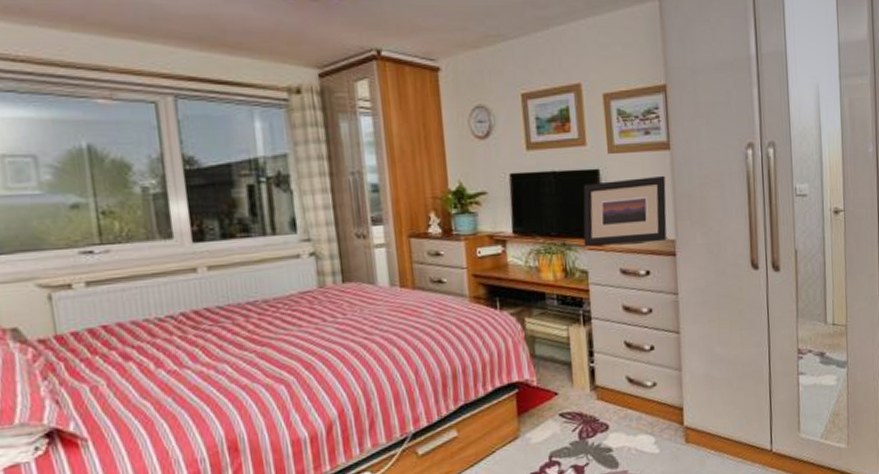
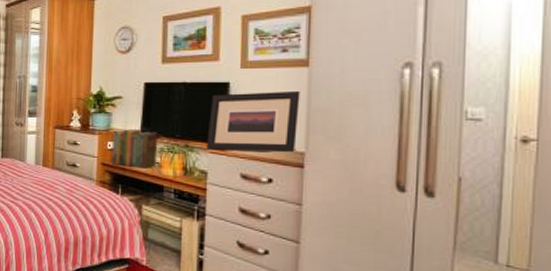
books: none [480,229,534,276] -> present [111,128,158,169]

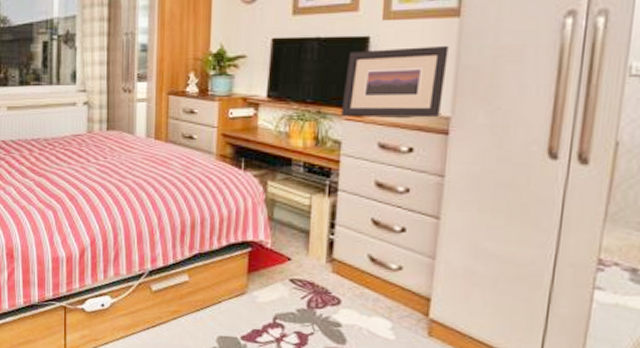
books: present [111,128,158,169] -> none [233,92,287,139]

